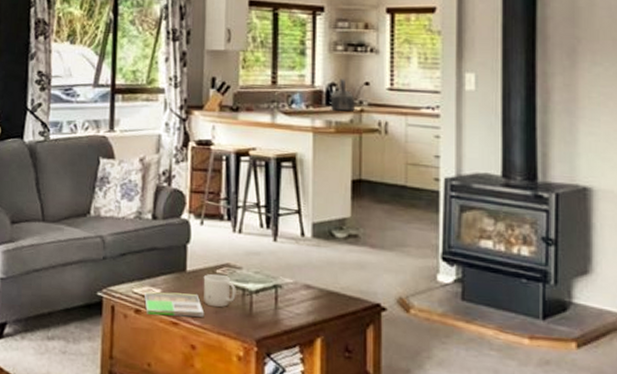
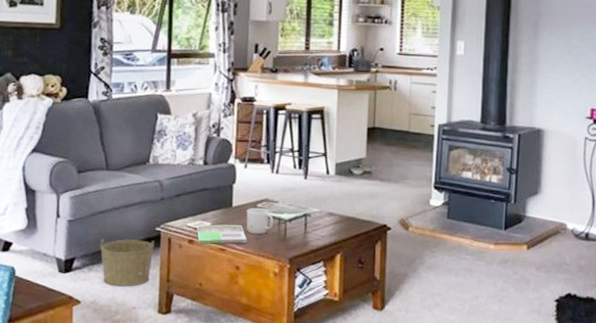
basket: none [34,302,95,361] -> present [100,238,154,287]

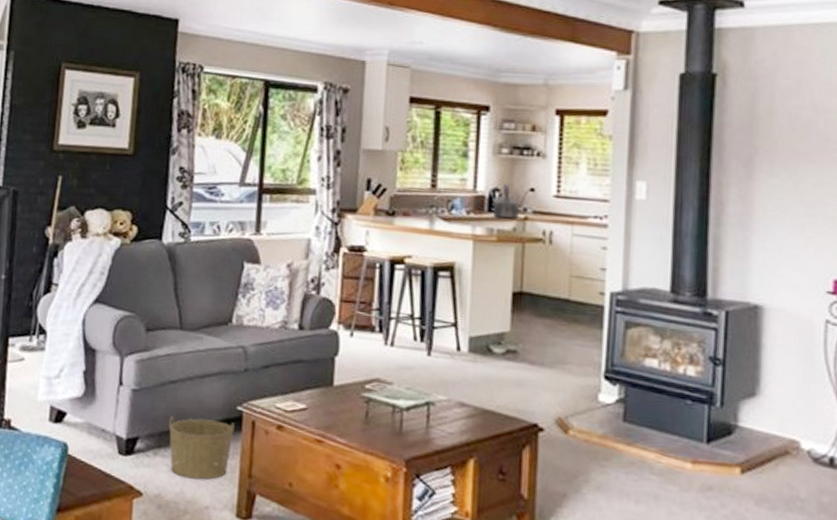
magazine: present [196,224,247,244] -> none [287,406,352,435]
mug: present [246,207,274,235] -> none [350,388,386,425]

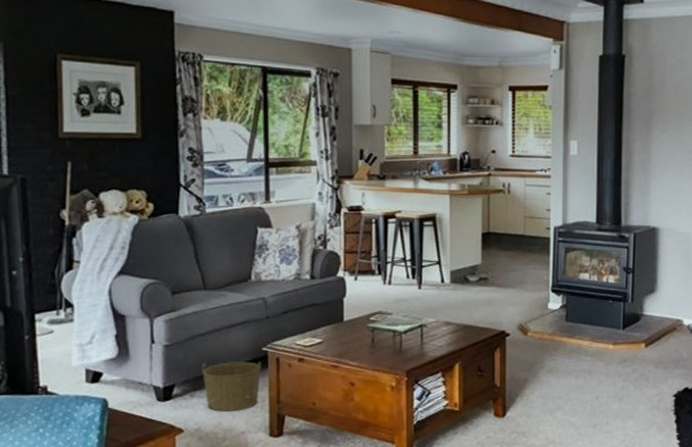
kettle: present [492,184,519,219] -> none [463,148,484,176]

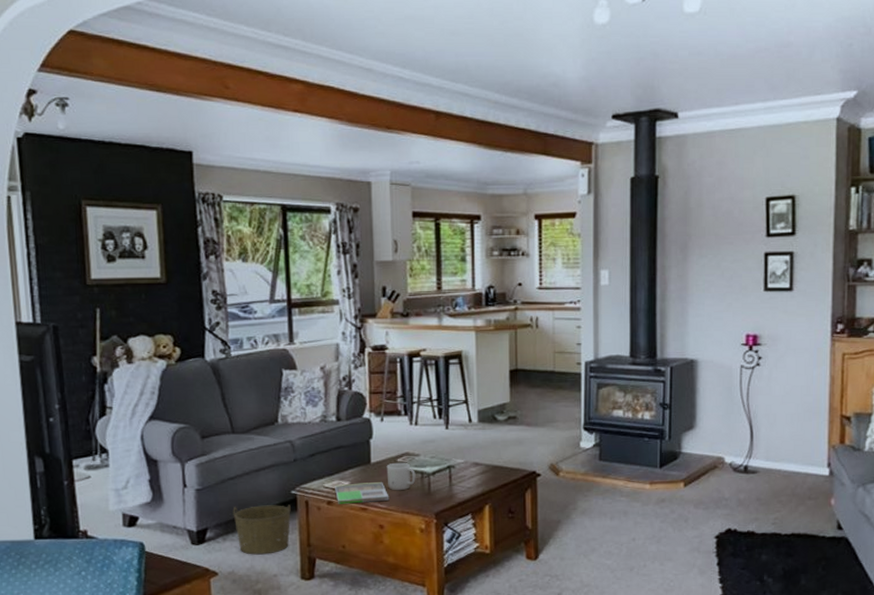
magazine: none [306,339,361,361] -> present [334,481,390,504]
mug: none [359,320,388,349] -> present [386,462,416,491]

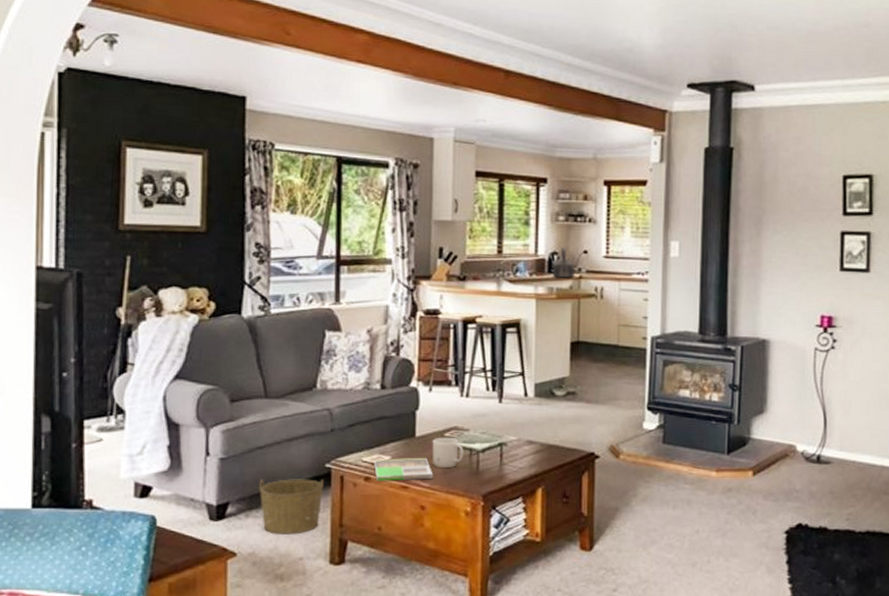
kettle: none [489,281,510,310] -> present [552,248,574,278]

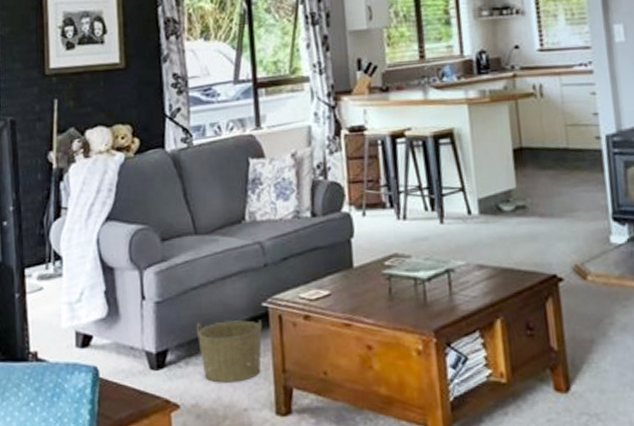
magazine: present [373,457,434,481] -> none [311,290,378,319]
mug: present [432,437,464,469] -> none [372,266,408,302]
kettle: present [552,248,574,278] -> none [481,45,507,79]

